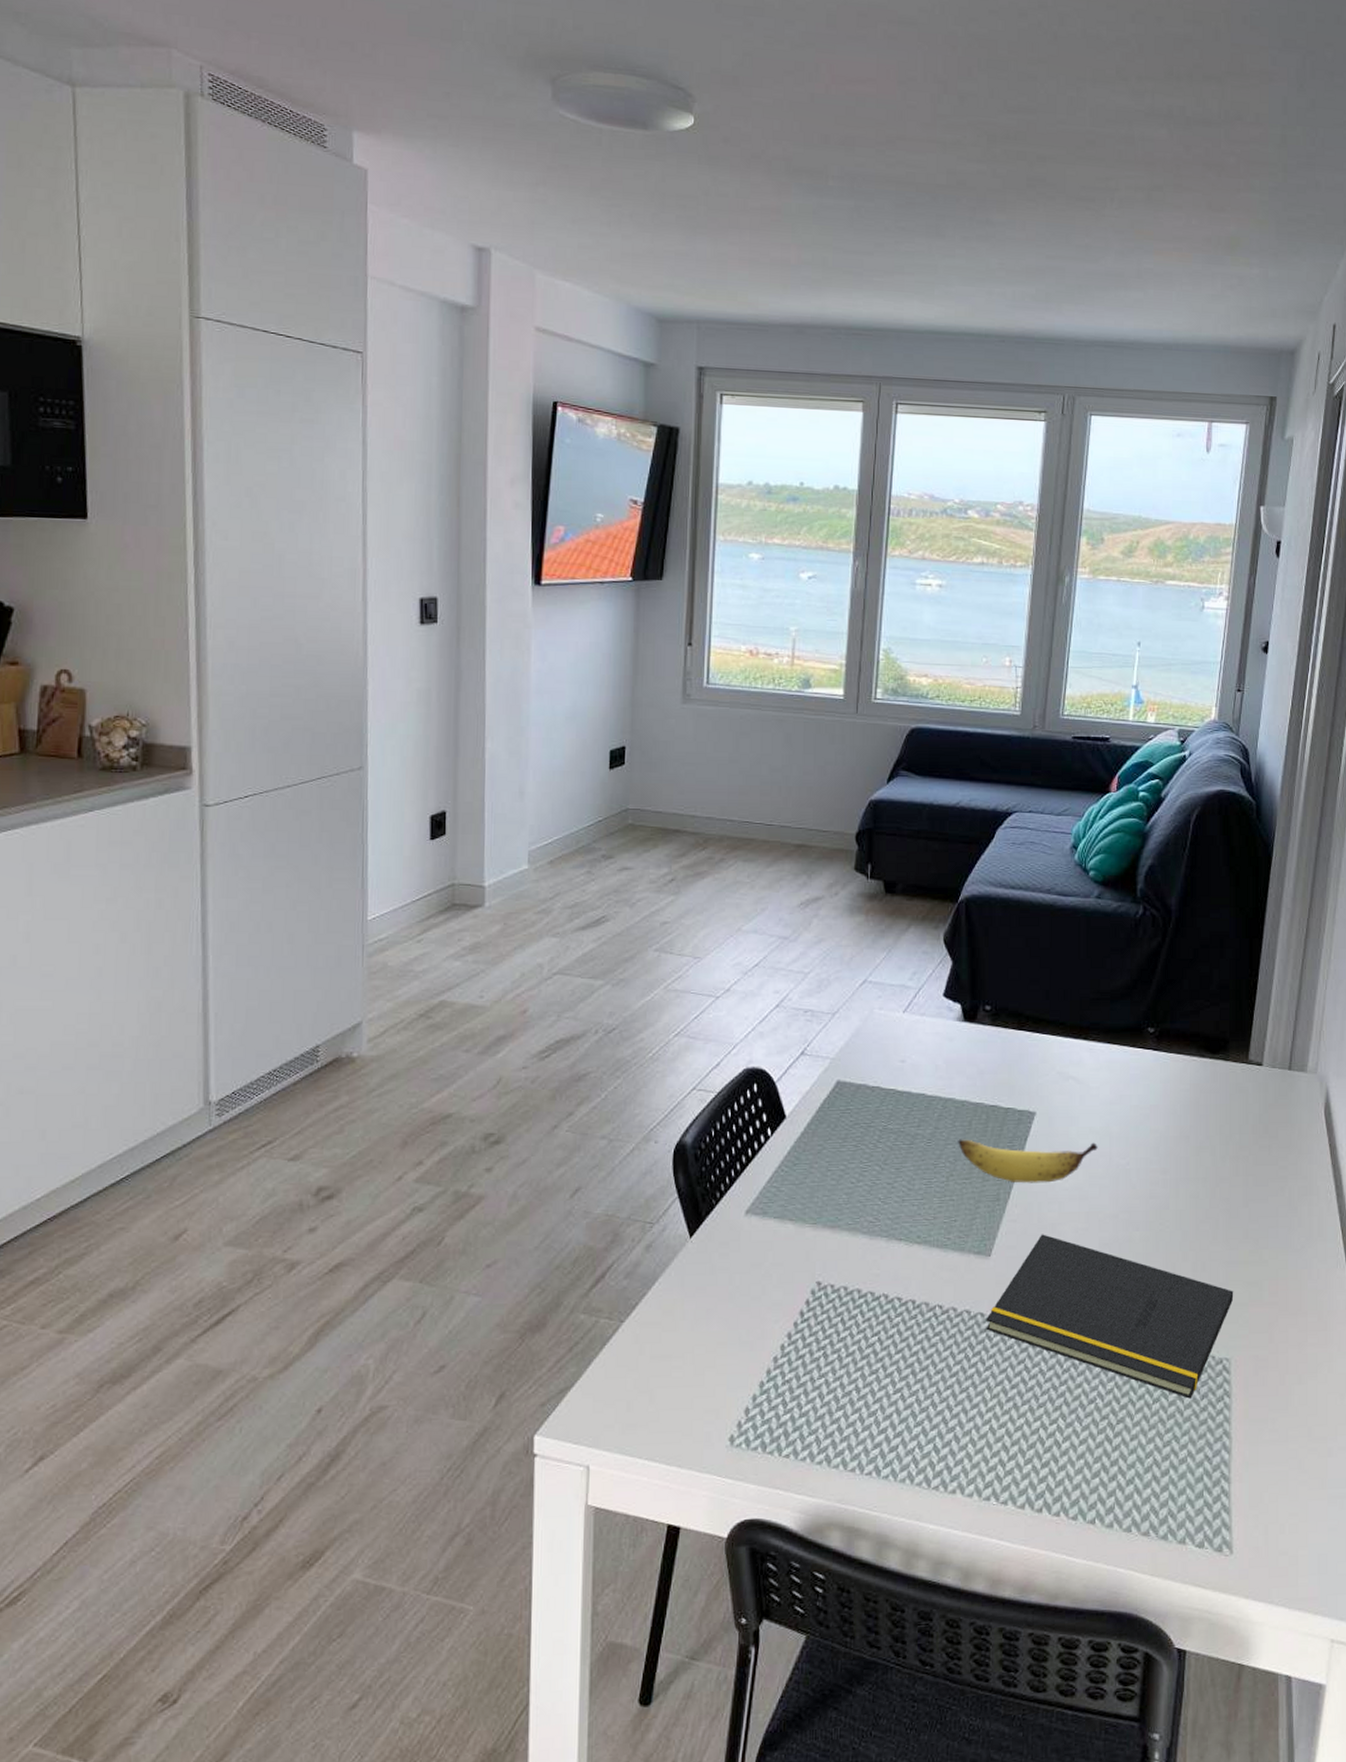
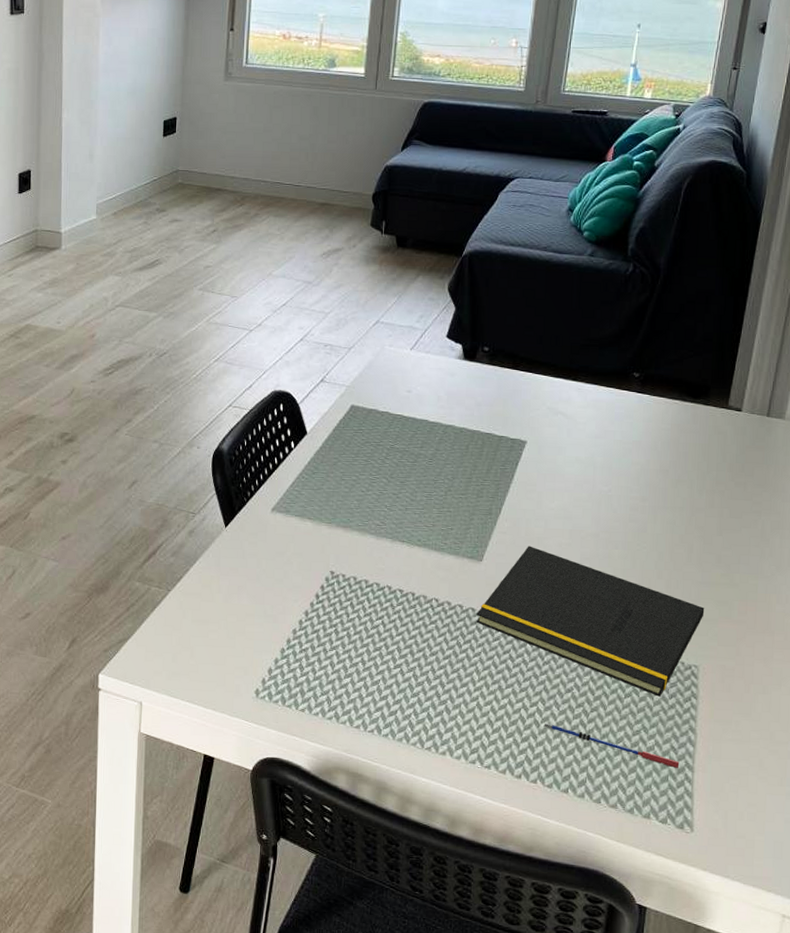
banana: present [958,1139,1098,1183] -> none [456,460,583,503]
pen: none [1065,1442,1215,1482] -> present [543,722,680,769]

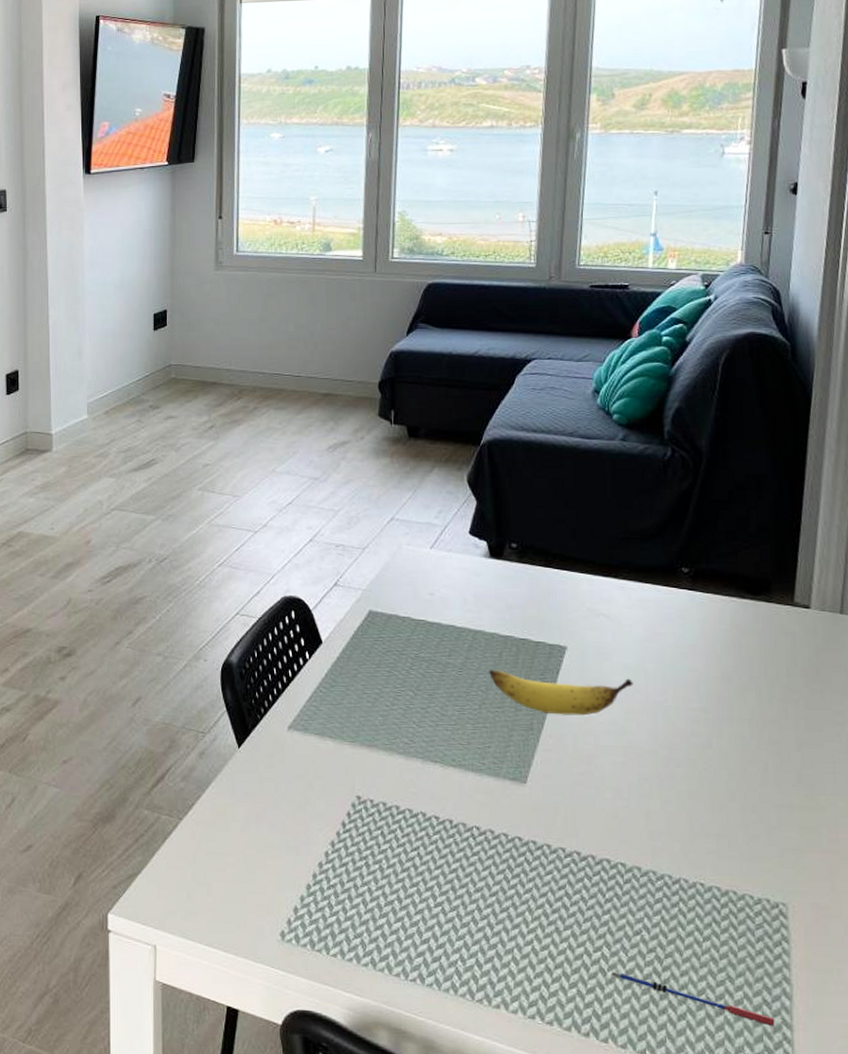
banana: none [456,460,583,503] -> present [489,669,633,716]
notepad: present [476,545,705,697] -> none [524,765,789,940]

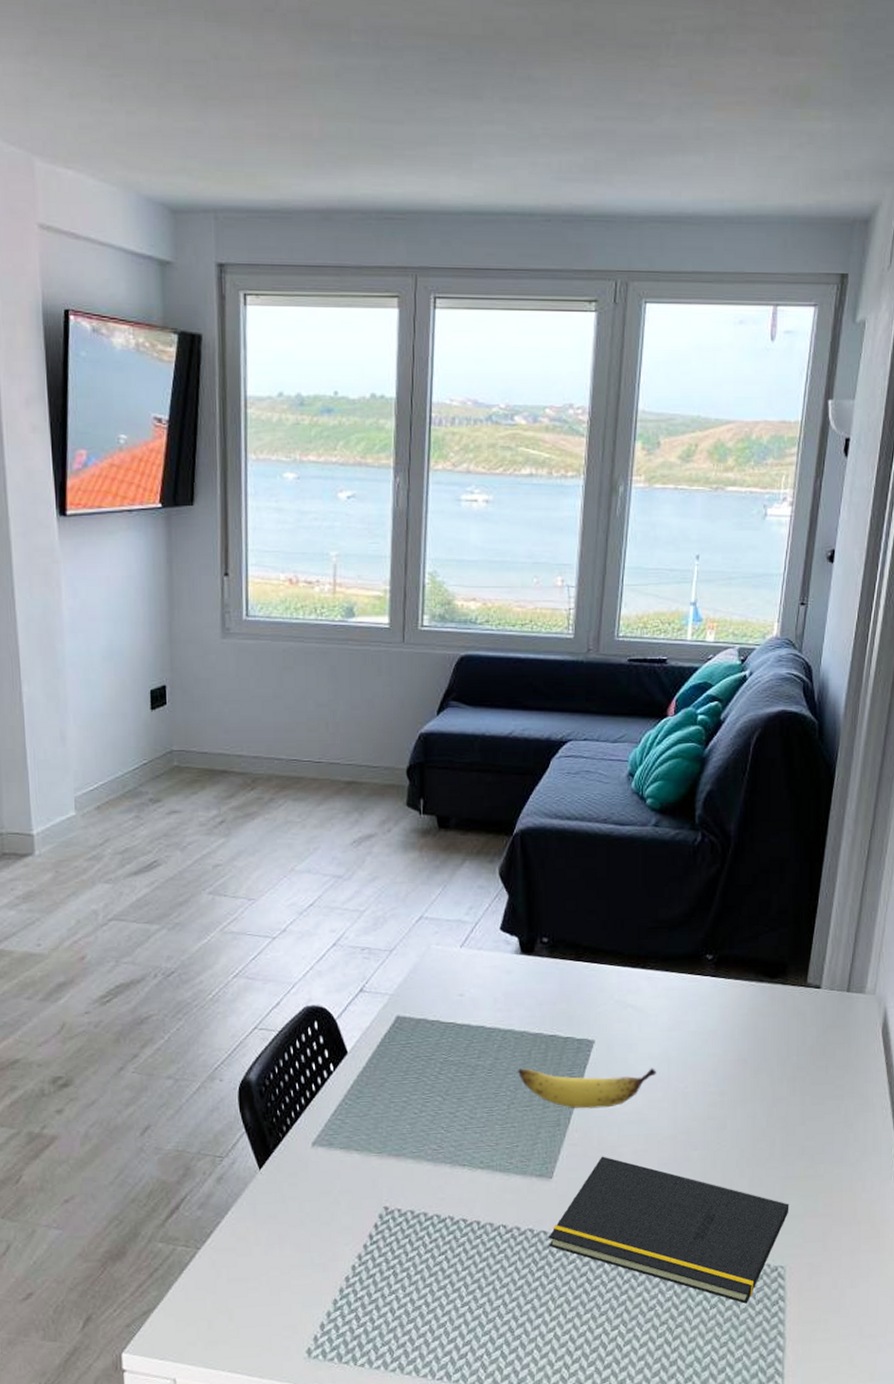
notepad: none [524,765,789,940] -> present [549,1156,789,1304]
pen: present [611,970,775,1027] -> none [626,1345,769,1378]

